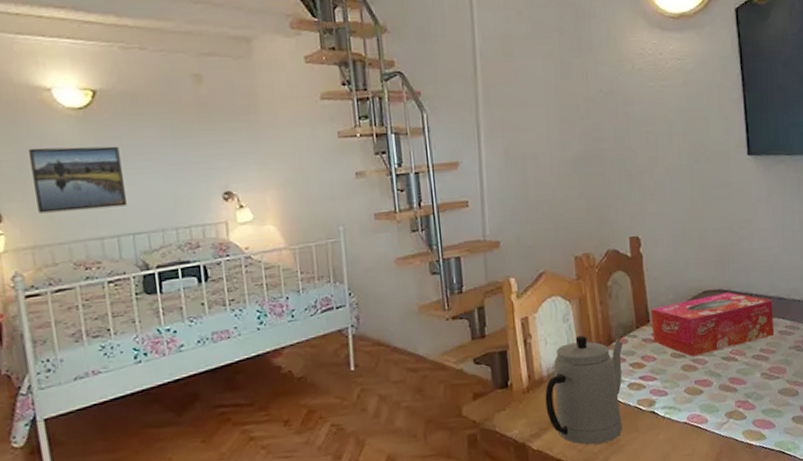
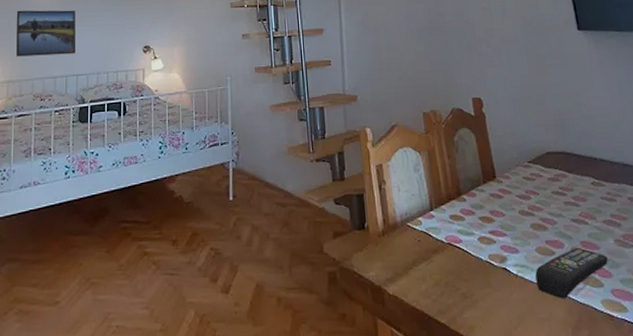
teapot: present [545,335,623,445] -> none [399,185,476,297]
tissue box: present [650,292,775,357] -> none [496,155,624,216]
remote control: none [682,384,753,435] -> present [535,248,608,299]

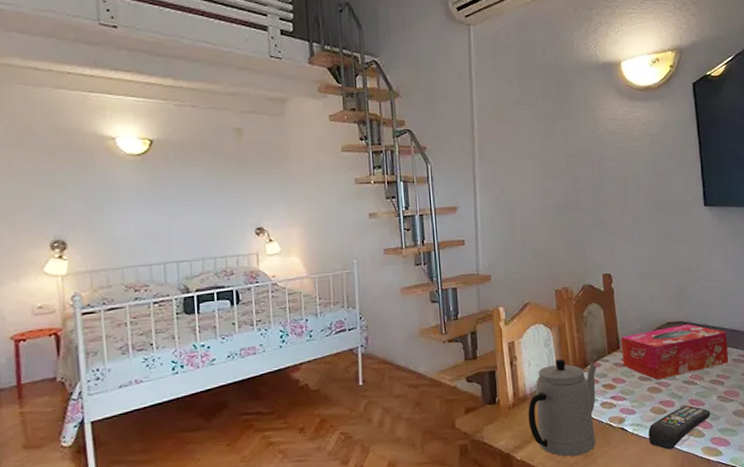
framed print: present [16,10,76,57] -> none [92,187,174,243]
teapot: none [399,185,476,297] -> present [528,358,597,457]
tissue box: none [496,155,624,216] -> present [620,324,729,380]

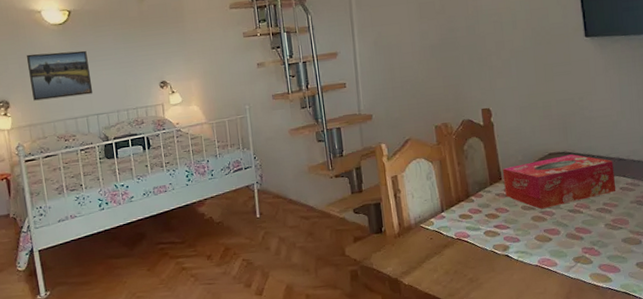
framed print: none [92,187,174,243] -> present [26,50,93,101]
teapot: present [528,358,597,457] -> none [413,190,481,282]
remote control: present [648,405,710,450] -> none [533,233,598,276]

